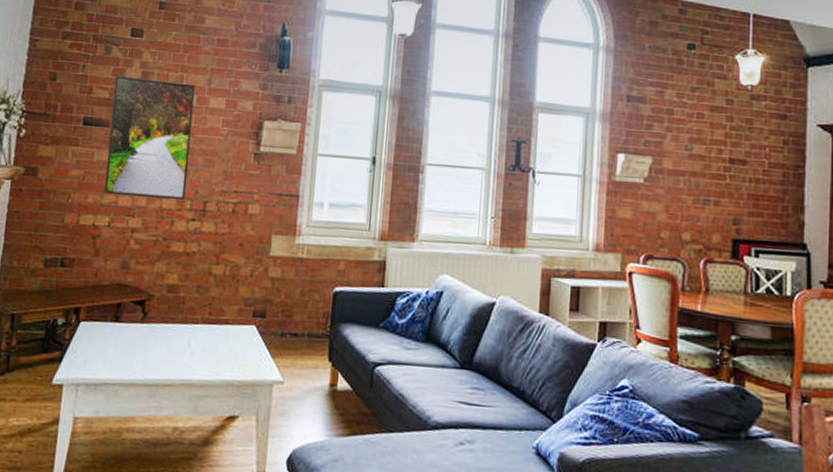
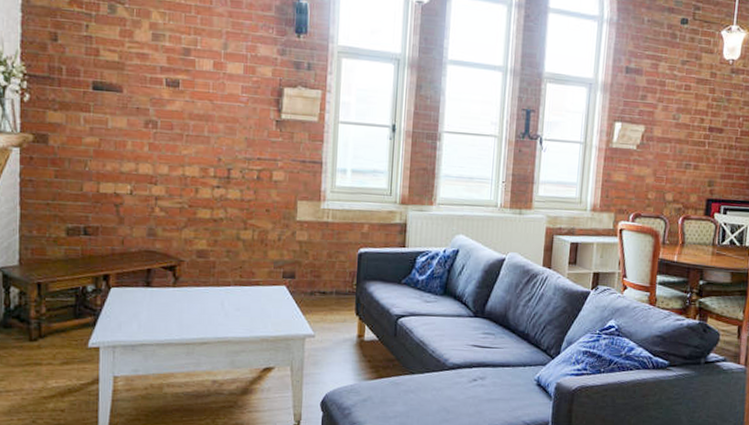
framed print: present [104,76,196,200] -> none [122,37,211,167]

